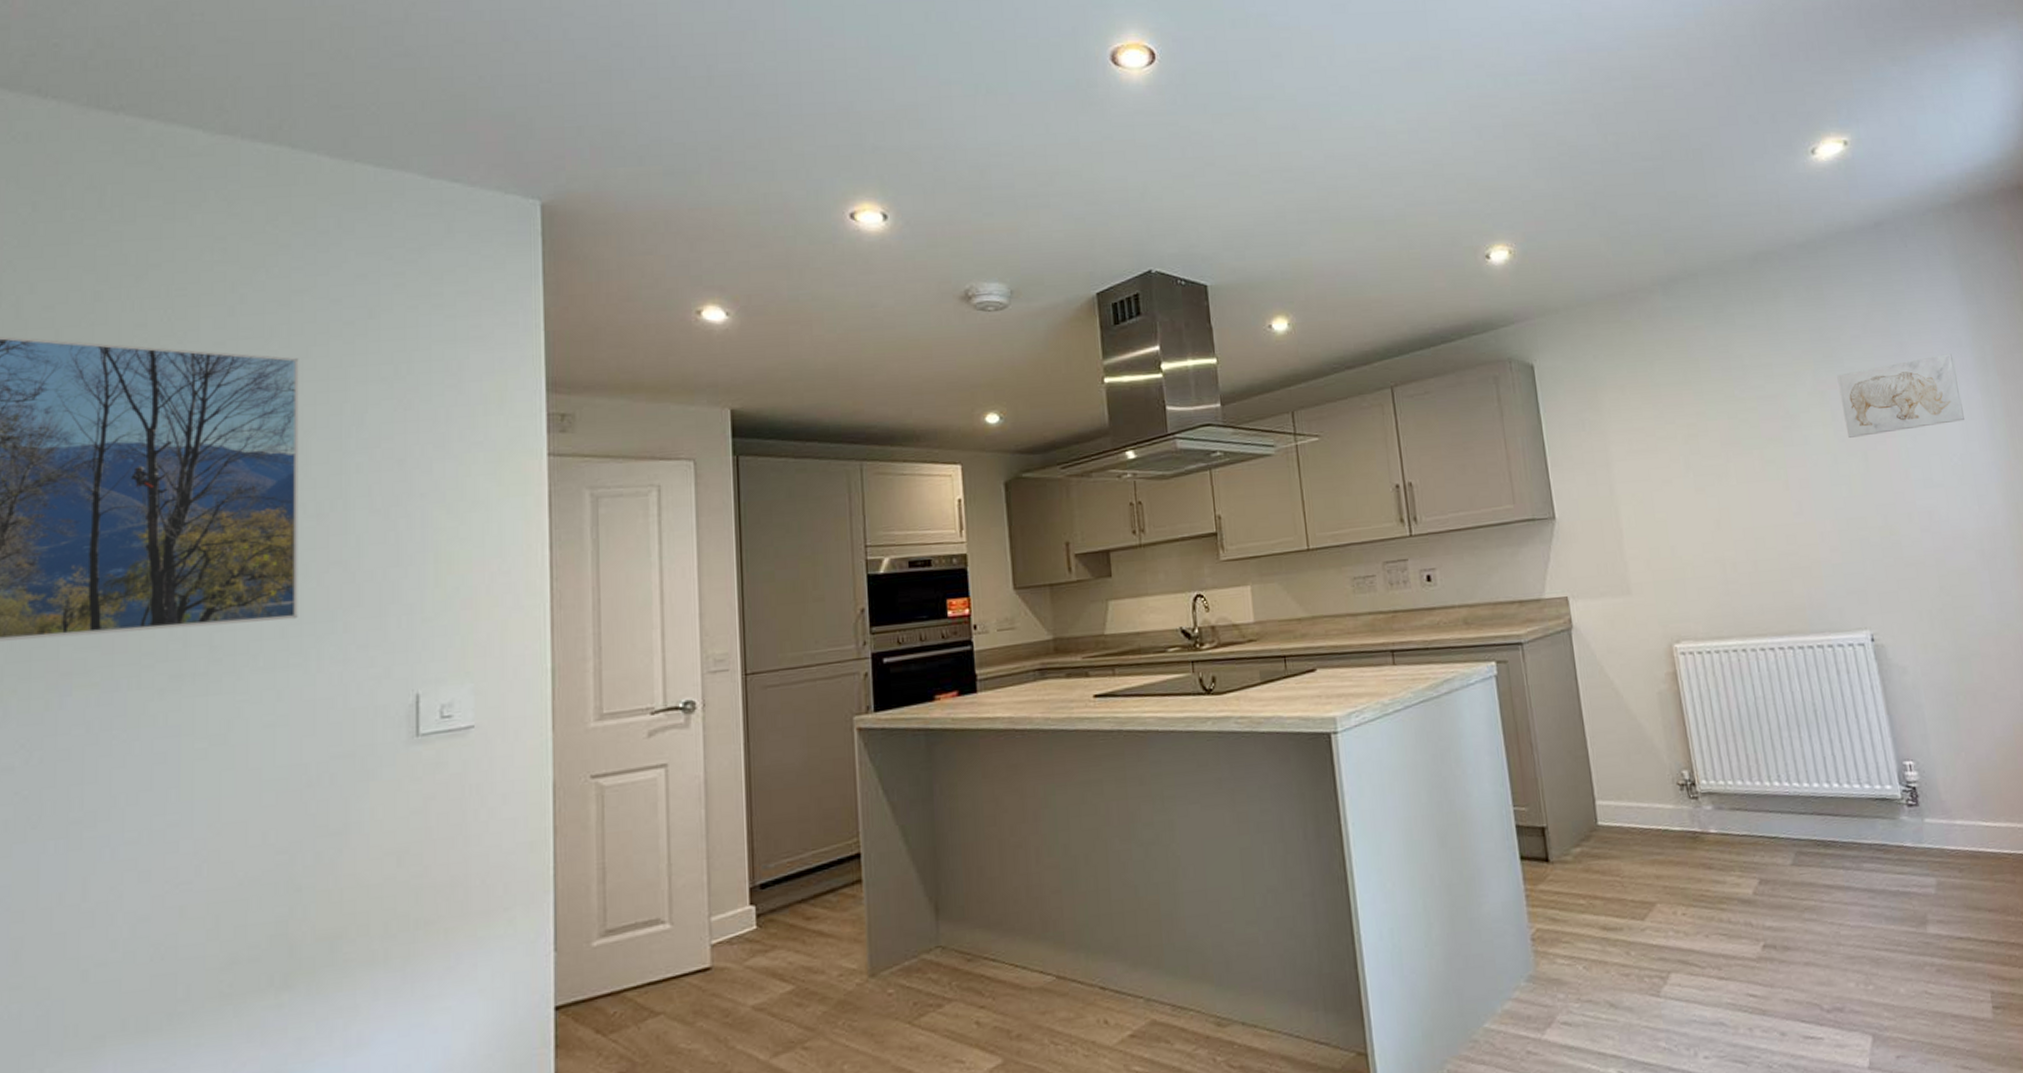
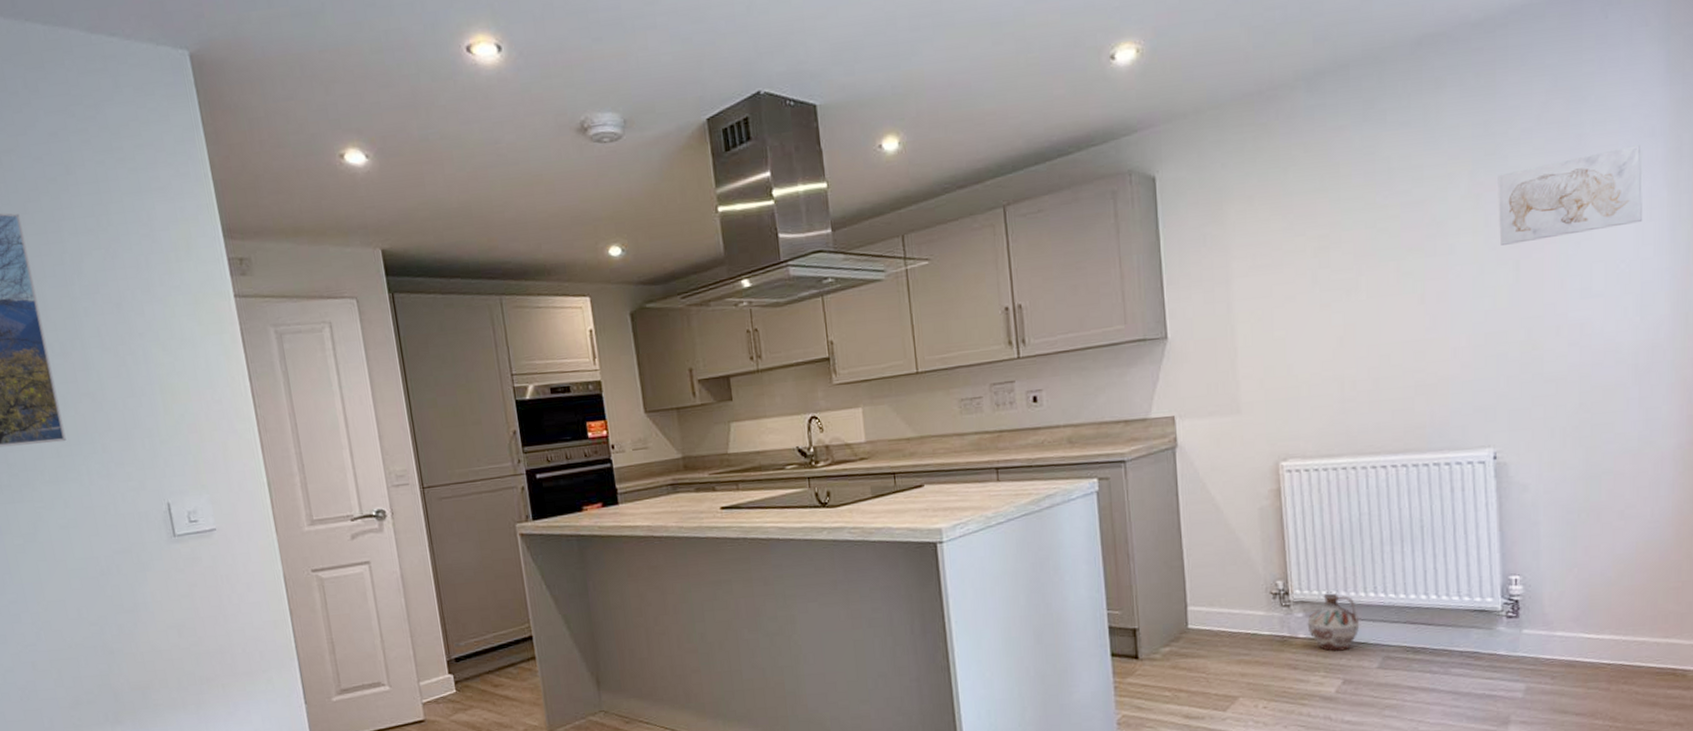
ceramic jug: none [1716,781,1769,848] -> present [1307,591,1360,652]

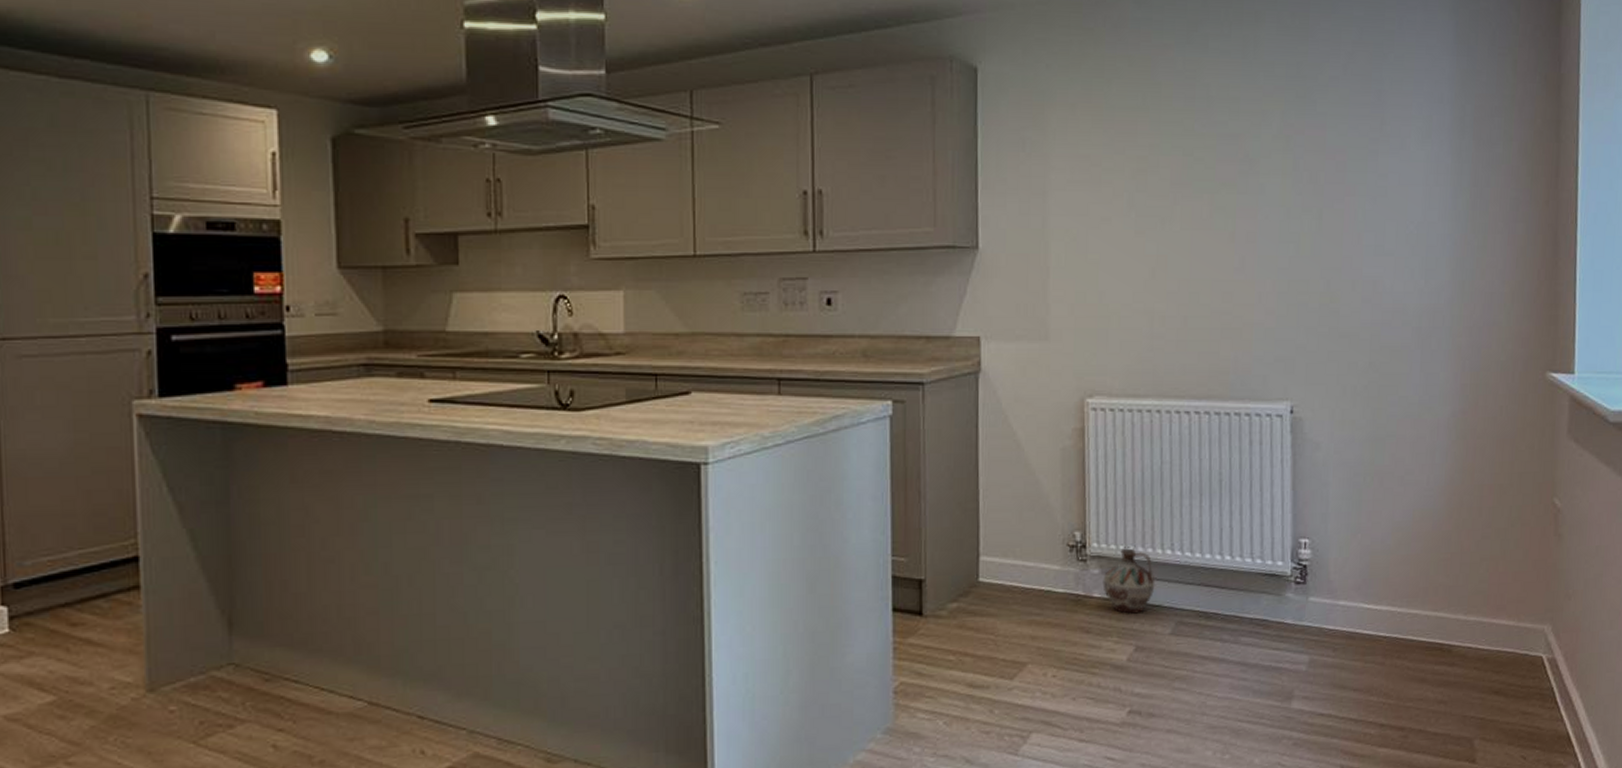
wall art: present [1498,145,1642,245] -> none [1305,109,1431,192]

